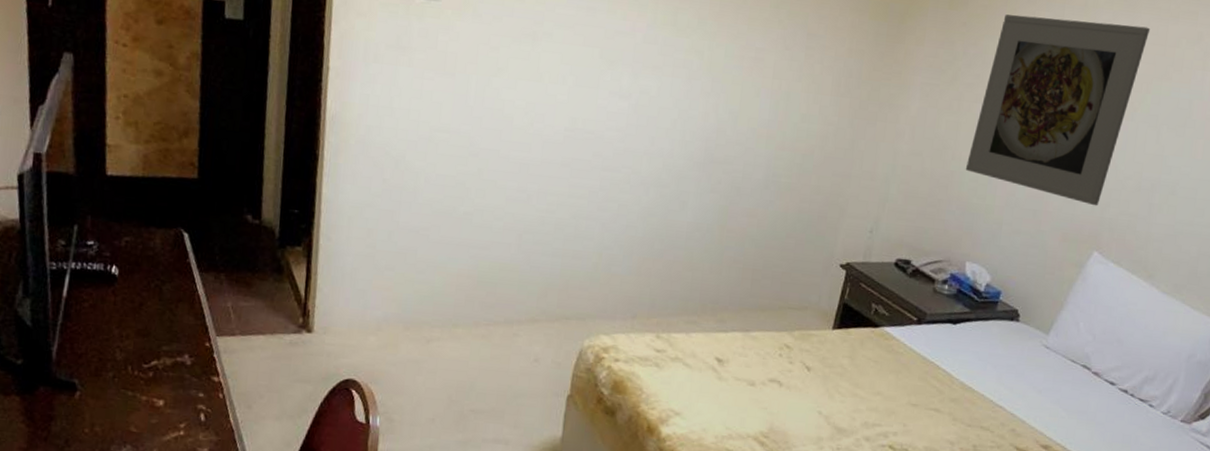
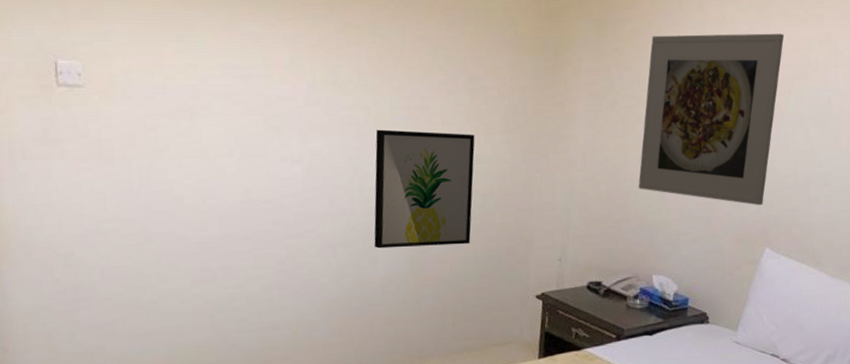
wall art: none [686,75,804,203] -> present [374,129,475,249]

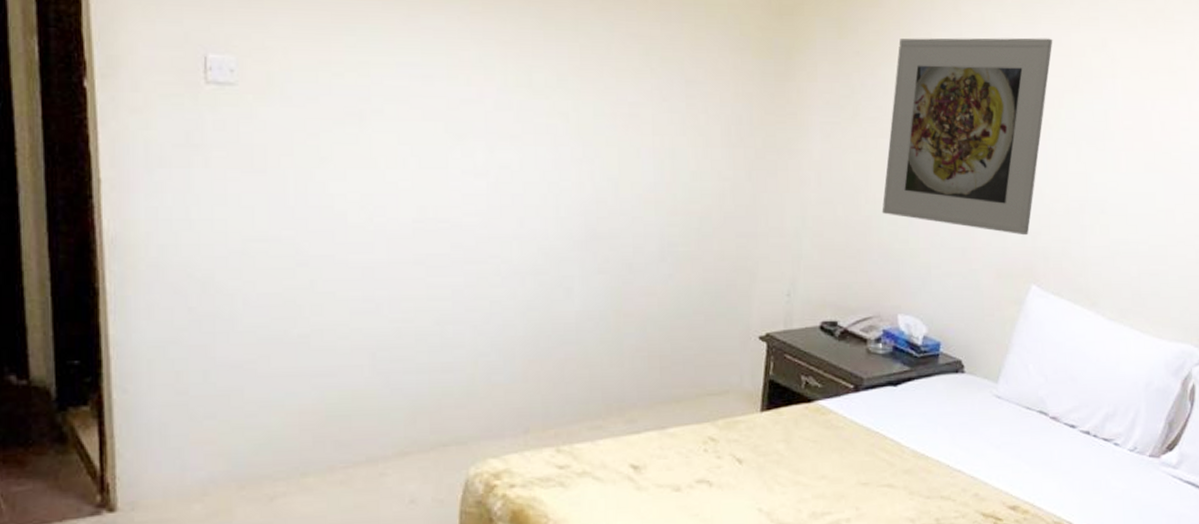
wall art: present [374,129,475,249] -> none [569,140,692,278]

